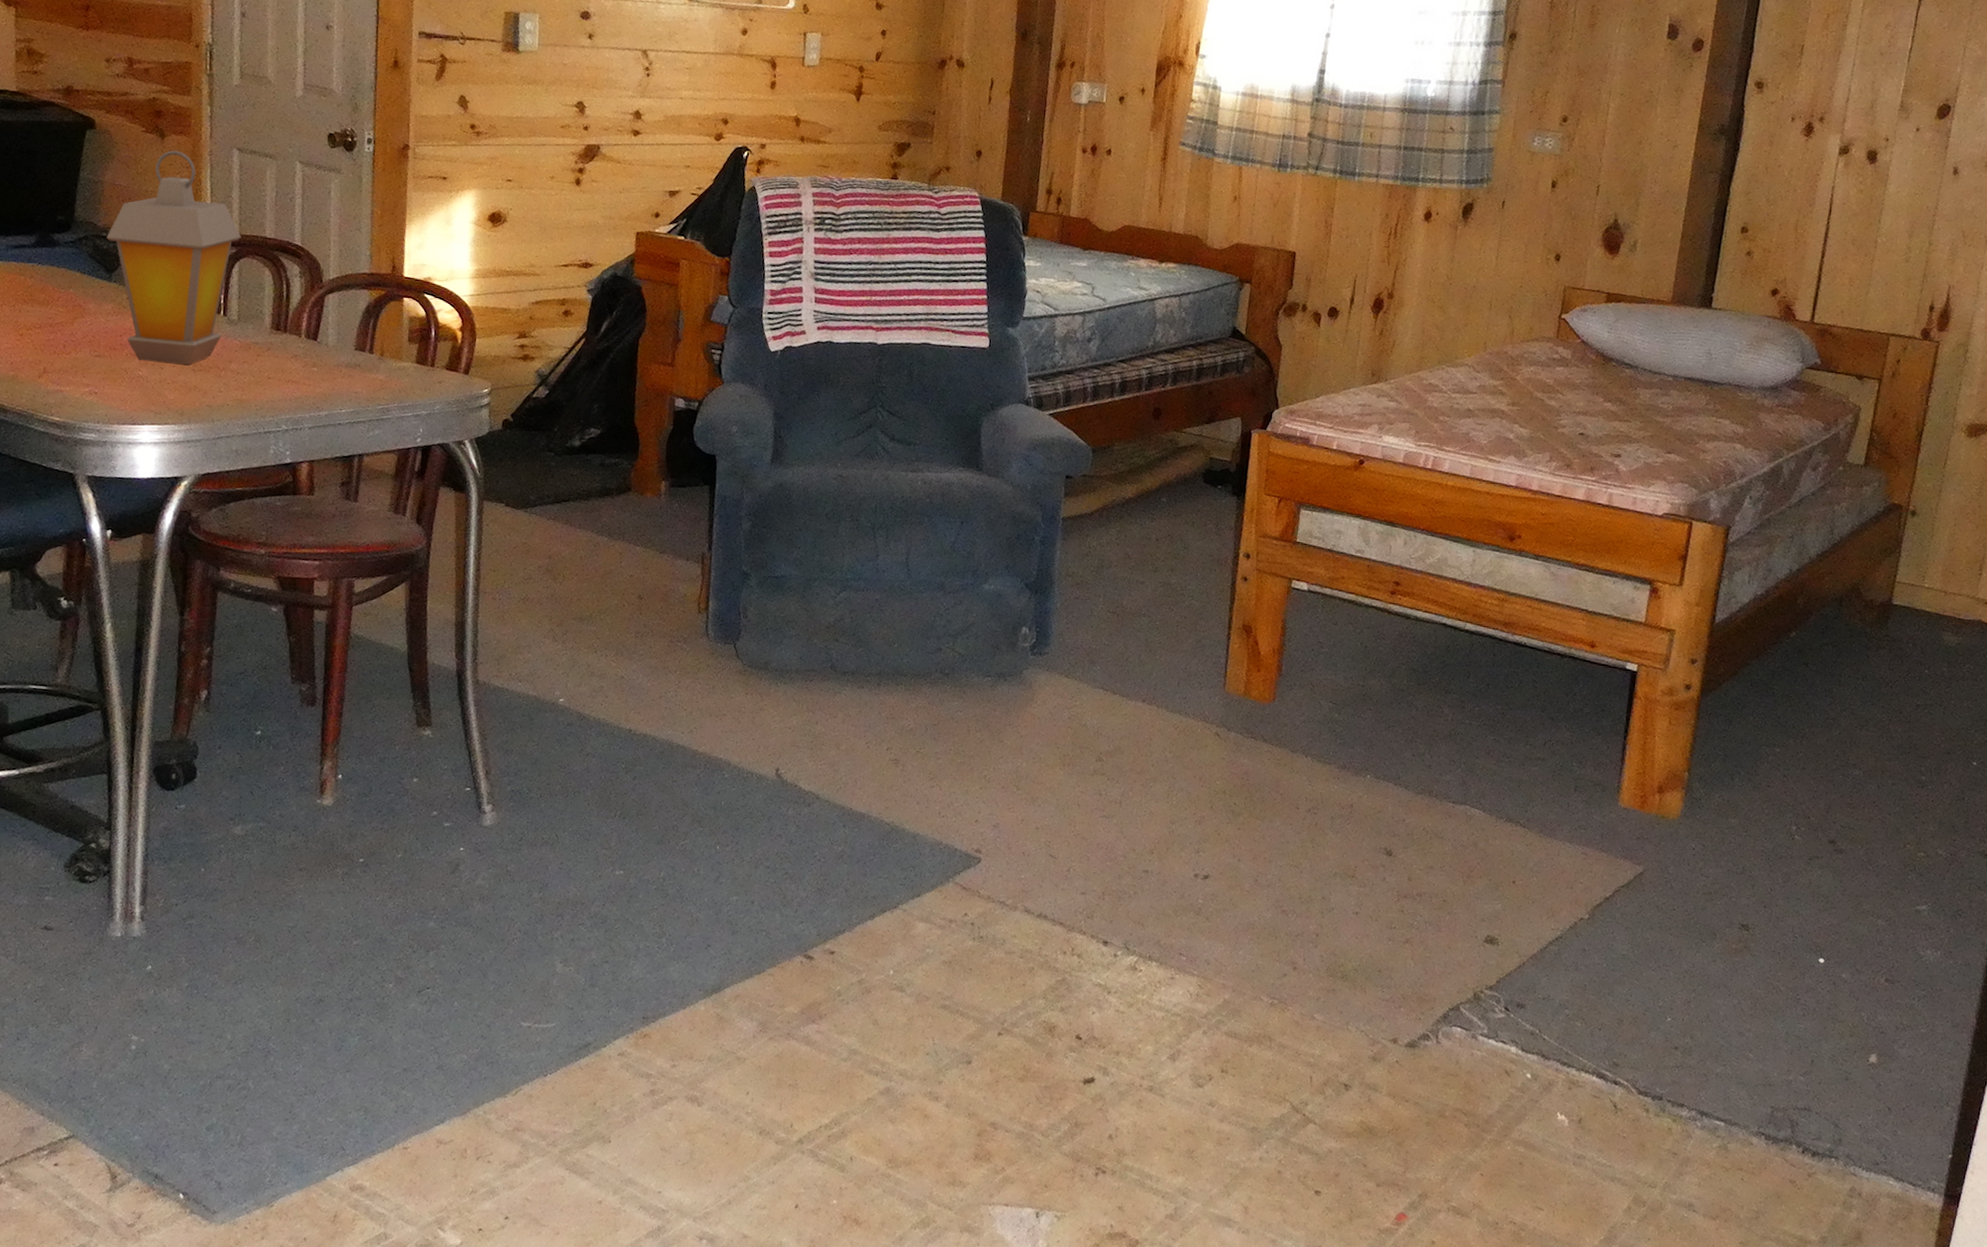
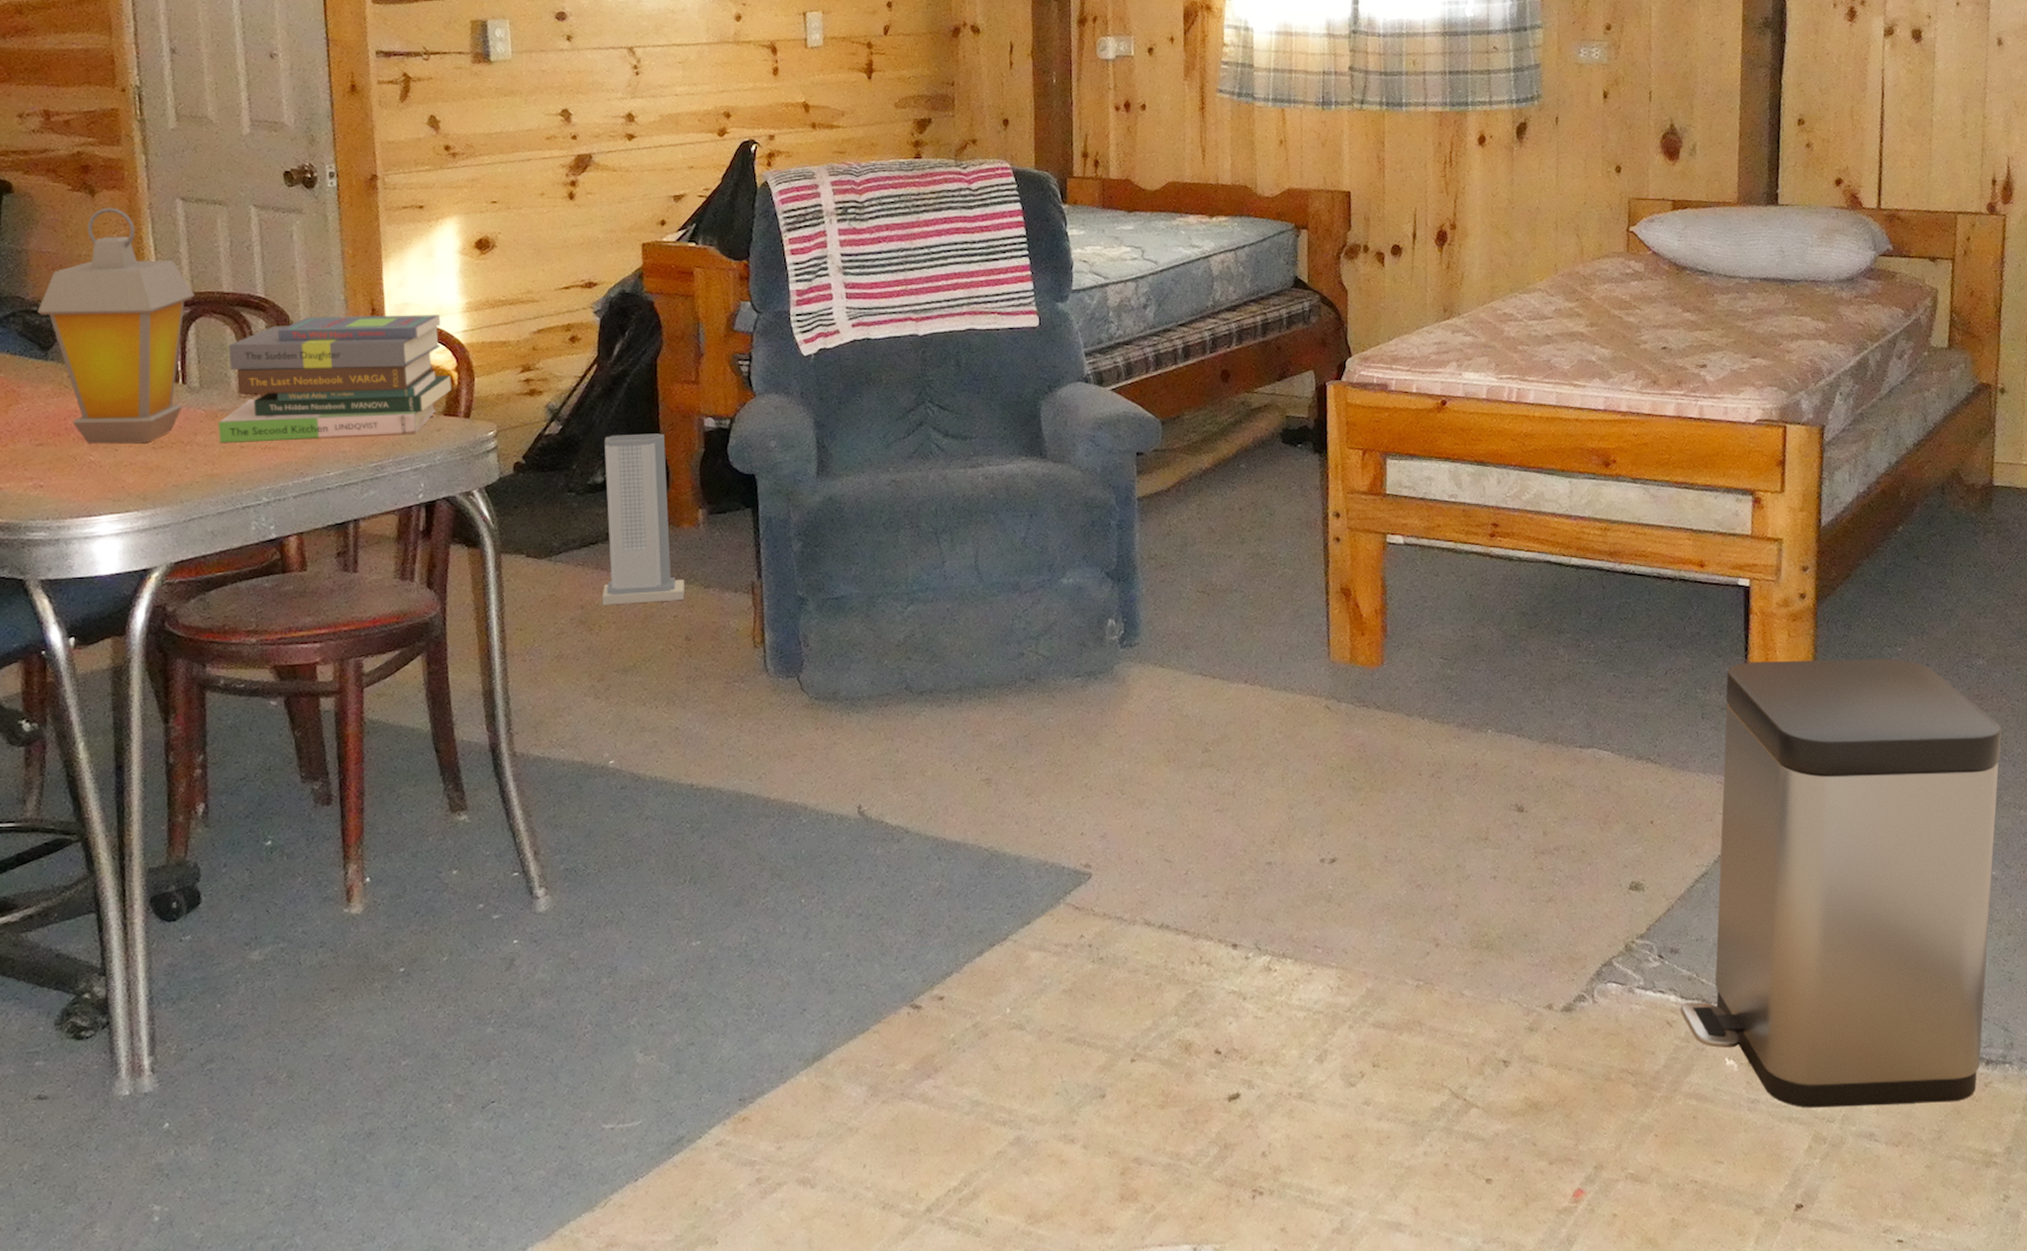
books: none [250,267,456,385] -> present [218,315,451,444]
architectural model: none [568,404,643,562] -> present [601,433,684,605]
pedal bin: none [1519,743,1869,1186] -> present [1680,659,2002,1108]

